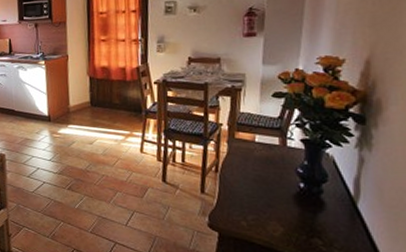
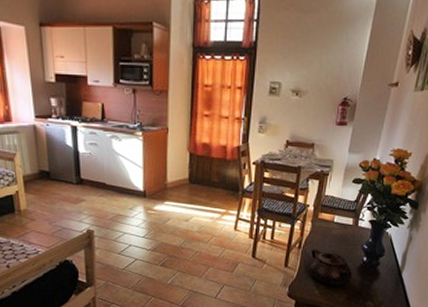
teapot: none [229,171,289,217] -> present [308,248,353,286]

